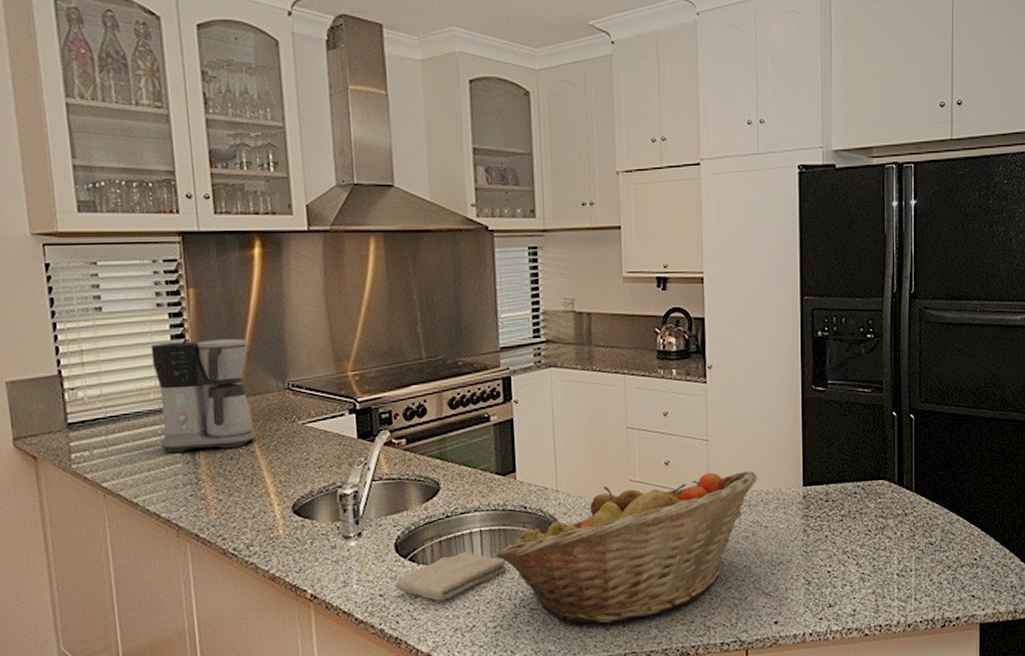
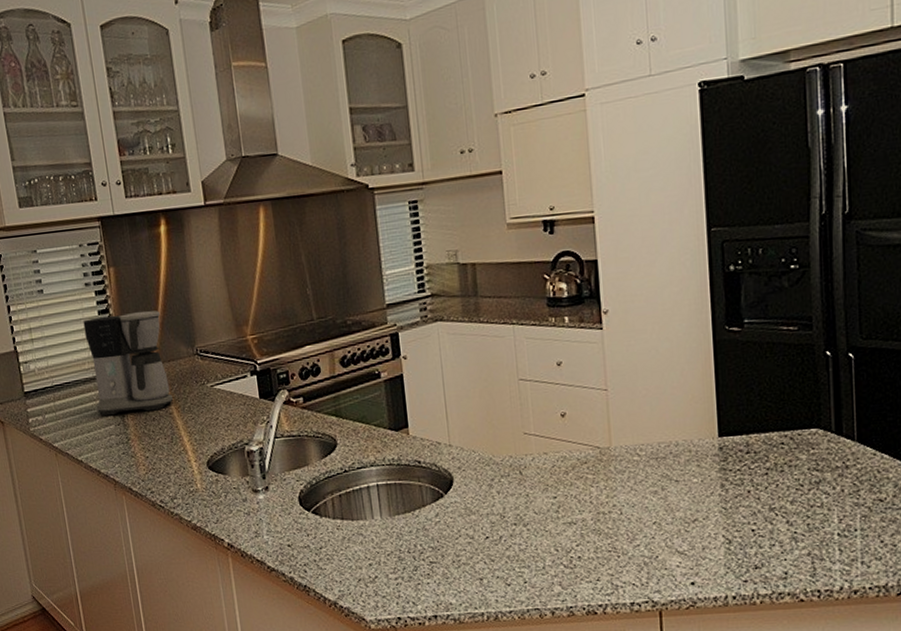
washcloth: present [395,551,507,601] -> none [301,505,405,552]
fruit basket: present [496,471,758,624] -> none [393,421,665,579]

